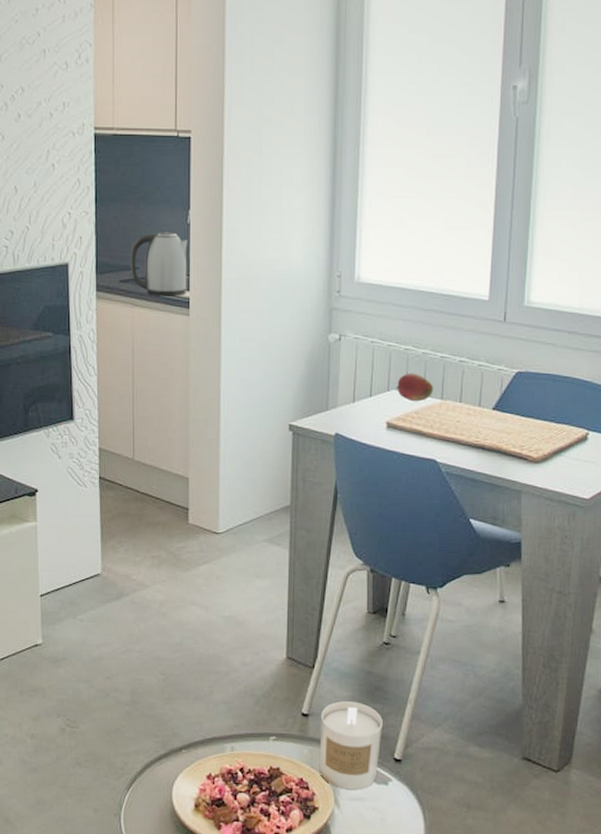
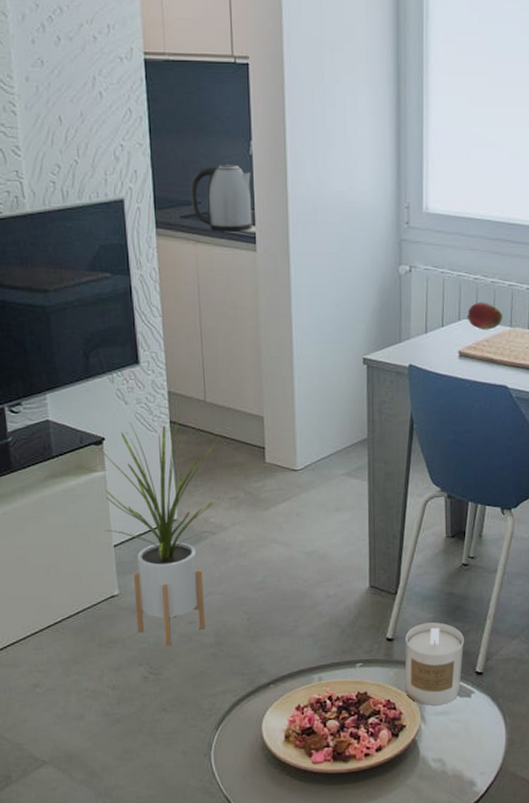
house plant: none [30,473,146,700] -> present [97,417,220,646]

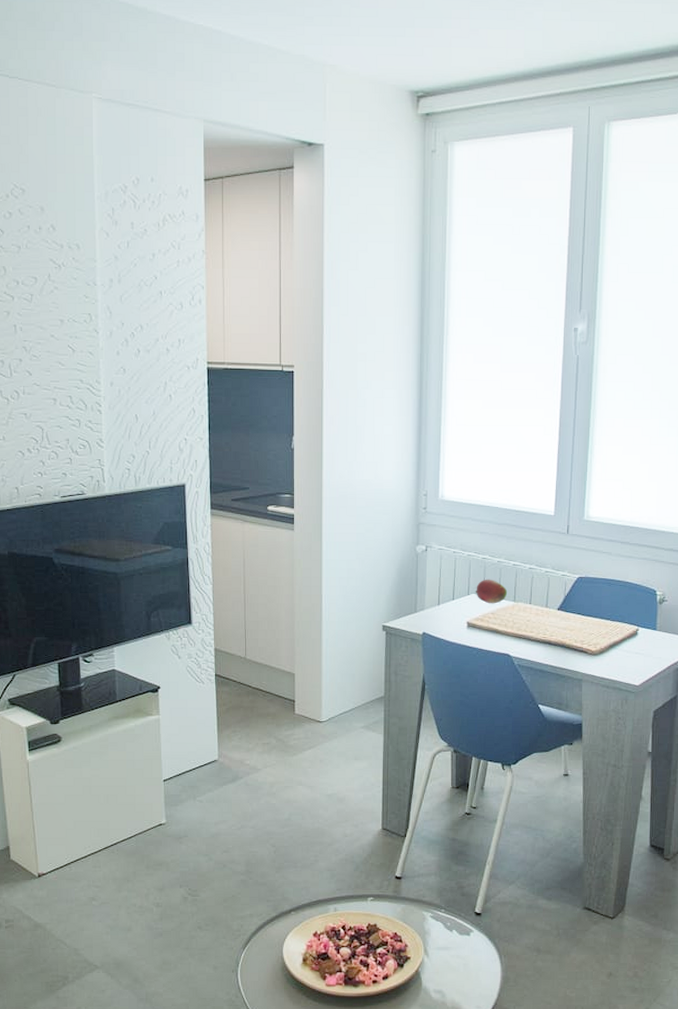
house plant: present [97,417,220,646] -> none [153,671,257,871]
kettle: present [190,163,253,233] -> none [240,455,292,514]
candle: present [404,622,464,706] -> none [410,865,465,941]

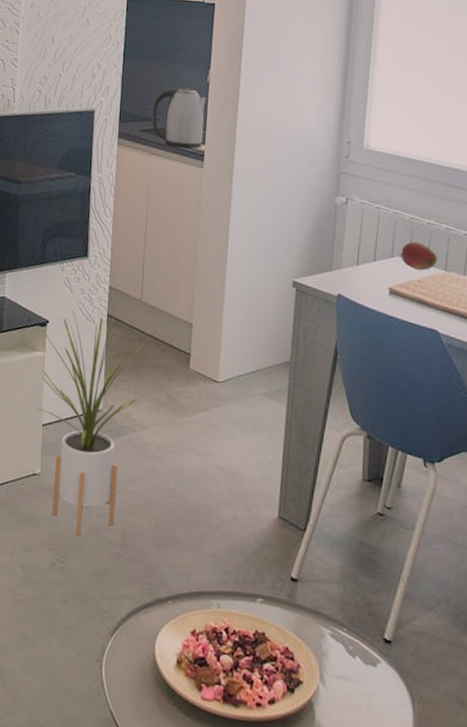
house plant: none [153,671,257,871] -> present [36,309,151,536]
kettle: none [240,455,292,514] -> present [151,87,206,149]

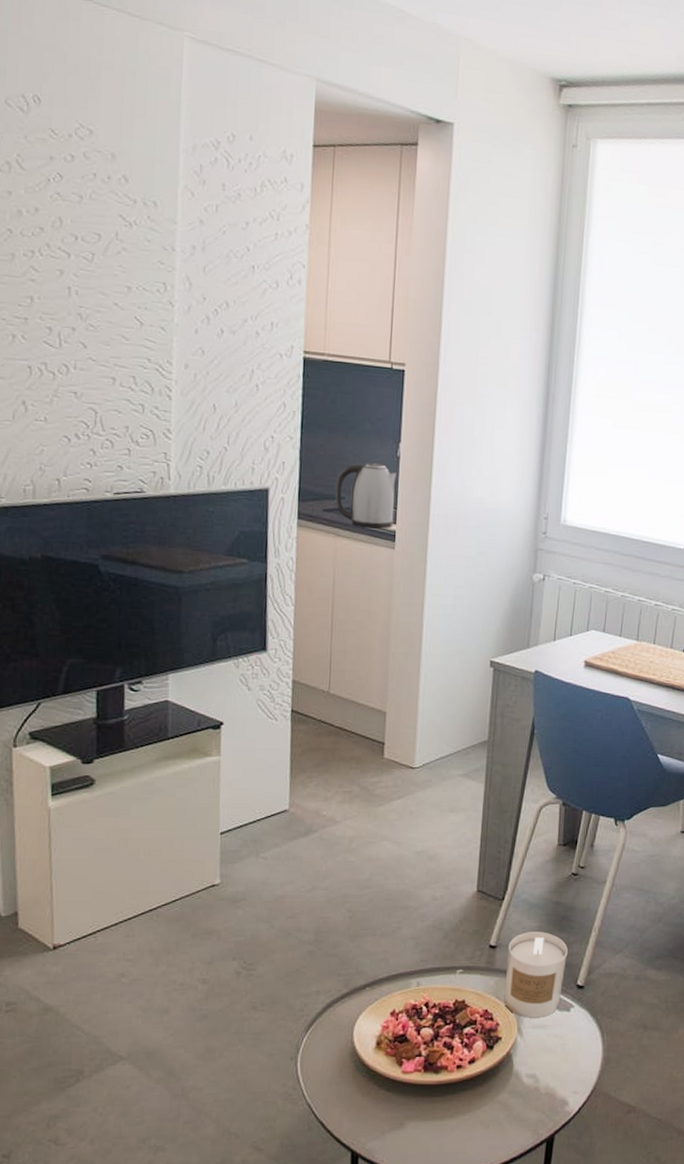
house plant: present [36,309,151,536] -> none [212,706,341,941]
candle: none [305,569,374,668] -> present [504,932,568,1018]
fruit: present [400,241,438,271] -> none [595,614,631,642]

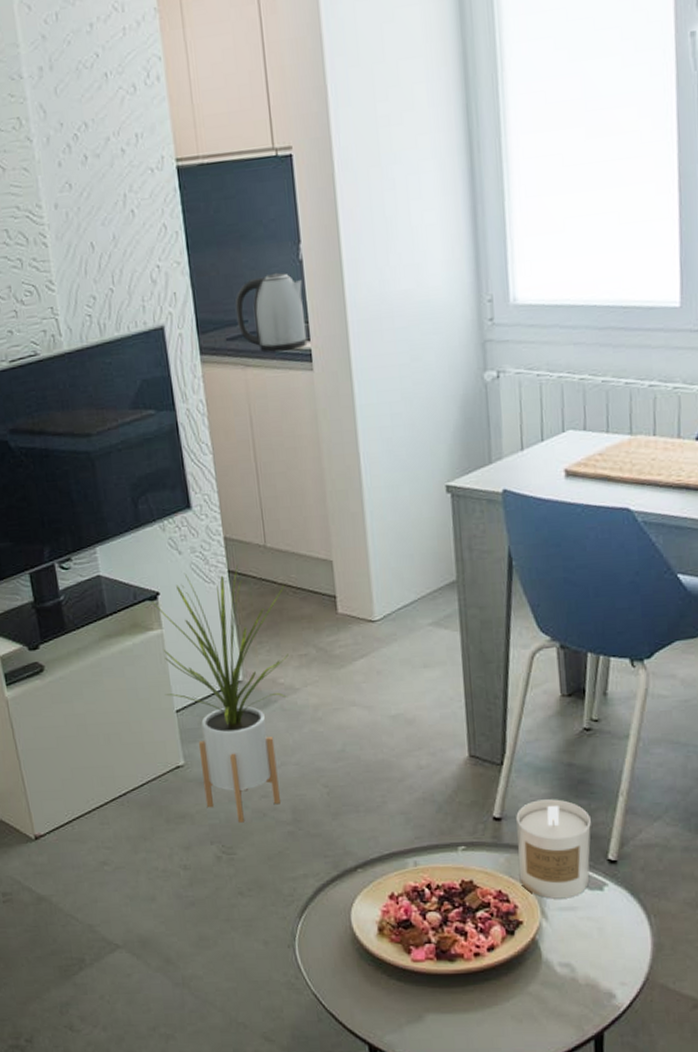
house plant: none [212,706,341,941] -> present [152,565,289,823]

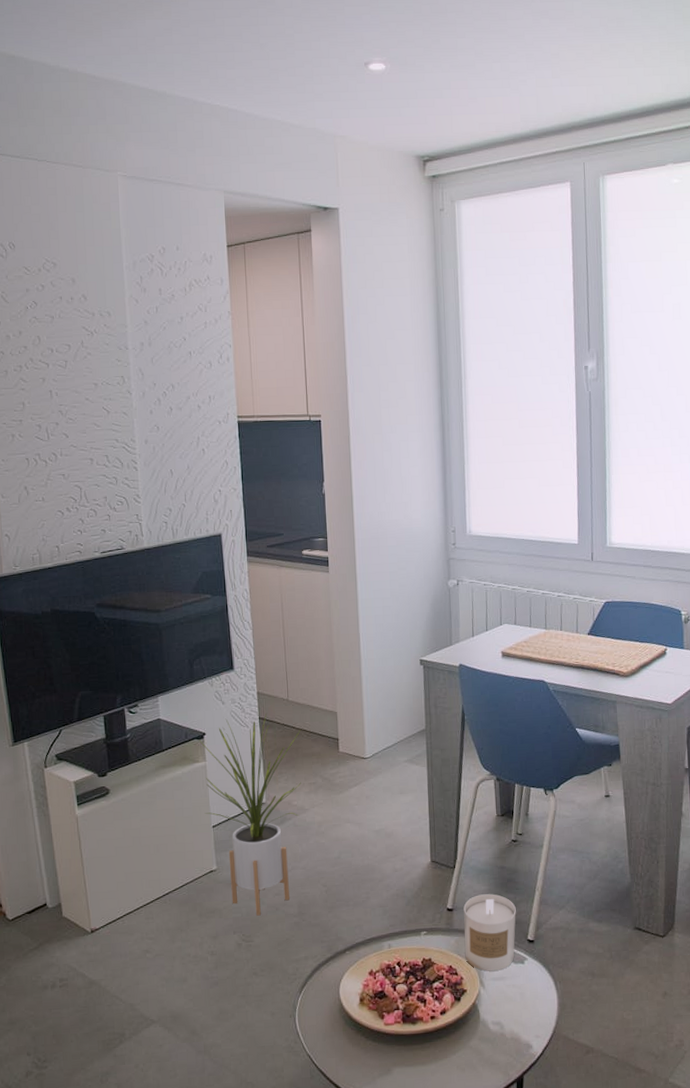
kettle: present [235,272,308,353] -> none [274,501,326,558]

